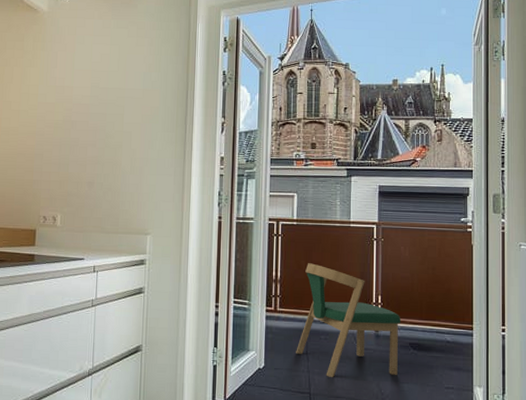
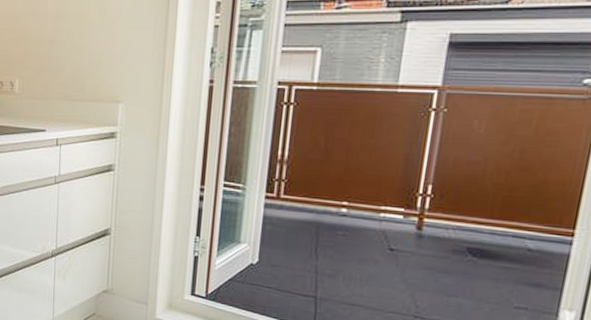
dining chair: present [296,263,401,377] -> none [301,140,460,286]

